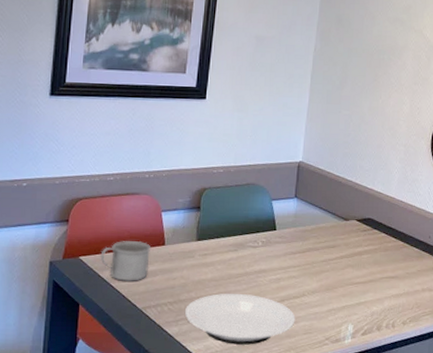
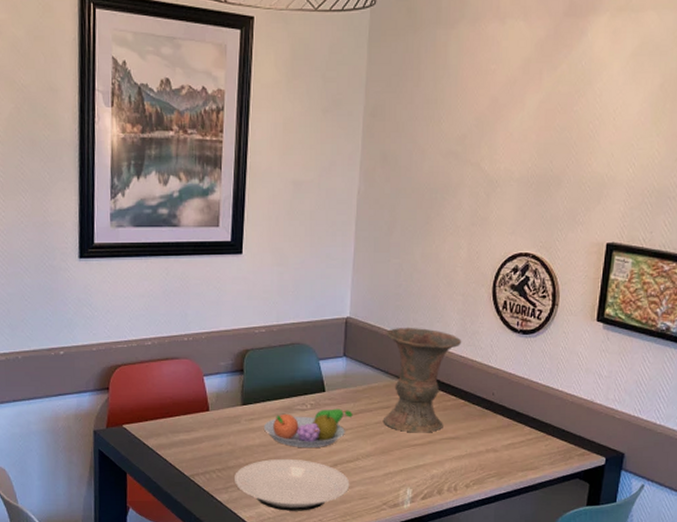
mug: present [100,241,152,281] -> none [144,408,195,449]
fruit bowl: none [216,246,301,284] -> present [263,409,353,448]
vase: none [329,172,403,272] -> present [384,327,462,433]

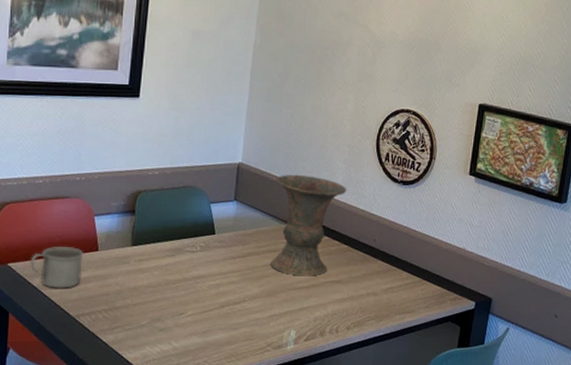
mug: none [144,408,195,449] -> present [30,247,84,288]
plate: present [235,459,350,511] -> none [121,300,236,352]
fruit bowl: present [263,409,353,448] -> none [152,251,241,290]

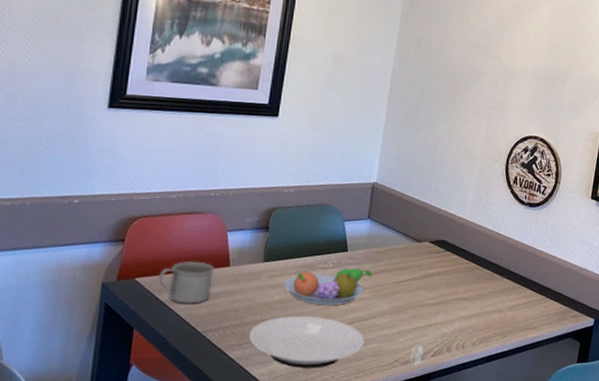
plate: none [121,300,236,352] -> present [249,316,365,368]
fruit bowl: none [152,251,241,290] -> present [283,268,373,306]
vase: present [271,174,347,276] -> none [401,194,477,294]

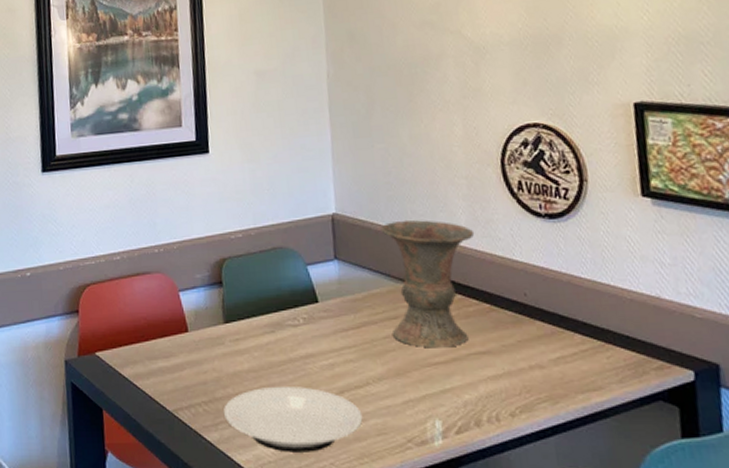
mug: present [158,262,215,304] -> none [117,329,174,379]
fruit bowl: present [283,268,373,306] -> none [251,322,355,373]
vase: none [401,194,477,294] -> present [381,220,475,348]

